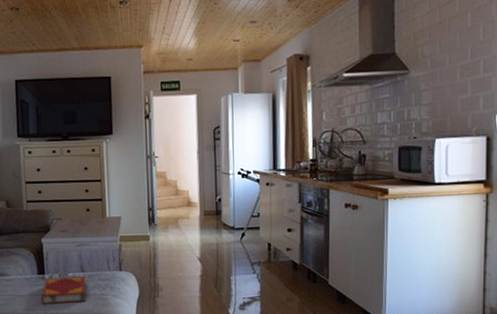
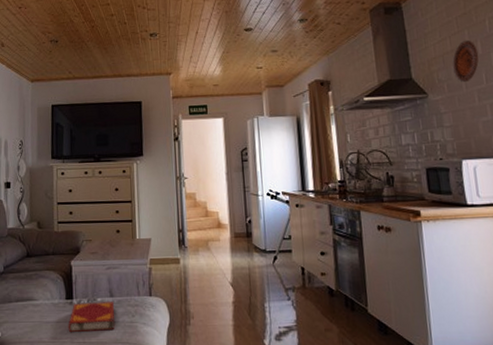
decorative plate: none [439,11,467,58] -> present [452,40,479,83]

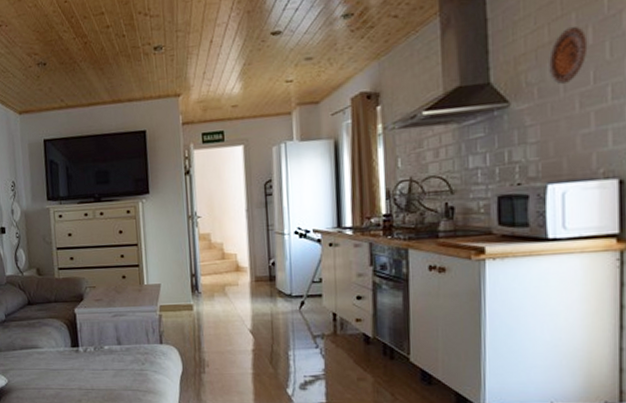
hardback book: present [68,302,115,333] -> none [75,349,124,380]

